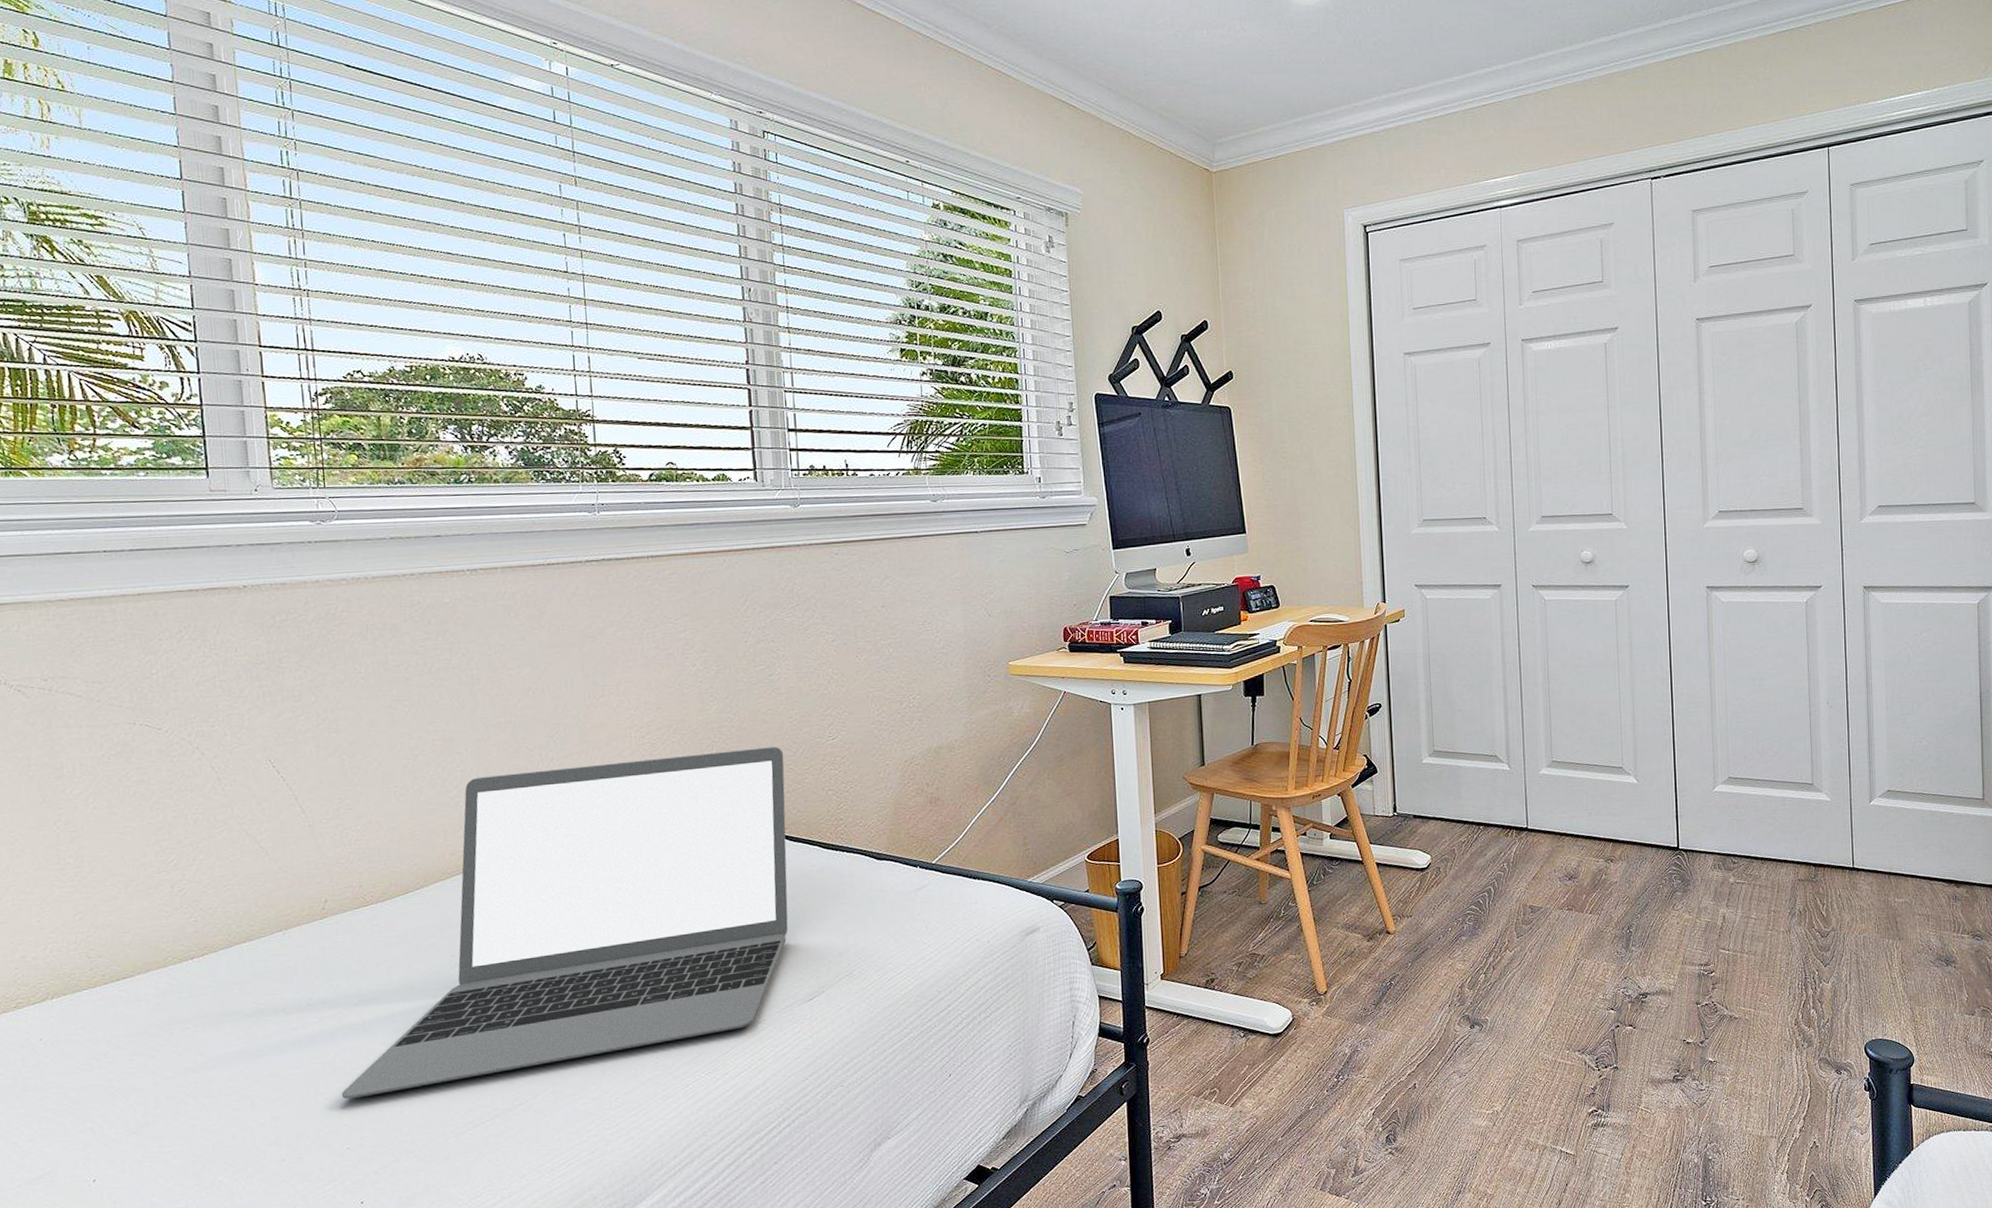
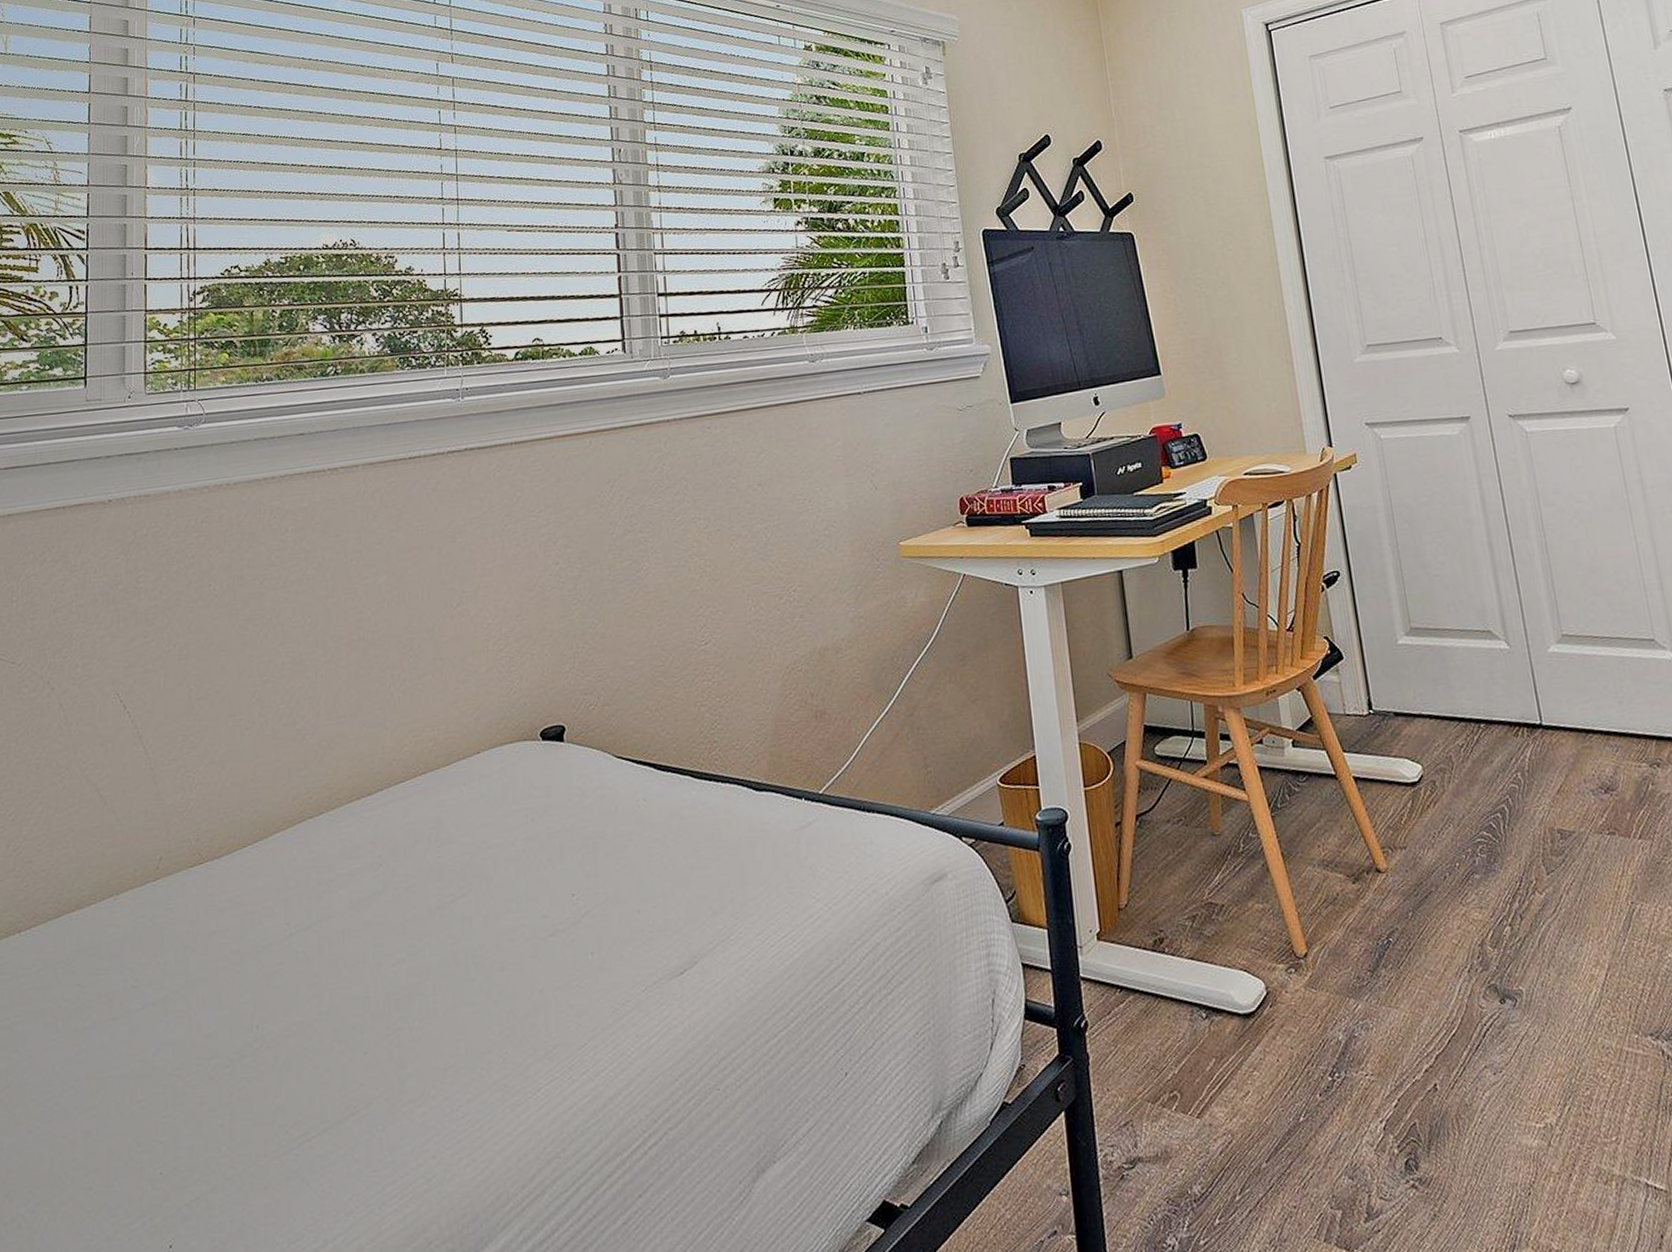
laptop: present [341,747,788,1099] -> none [158,655,656,1108]

